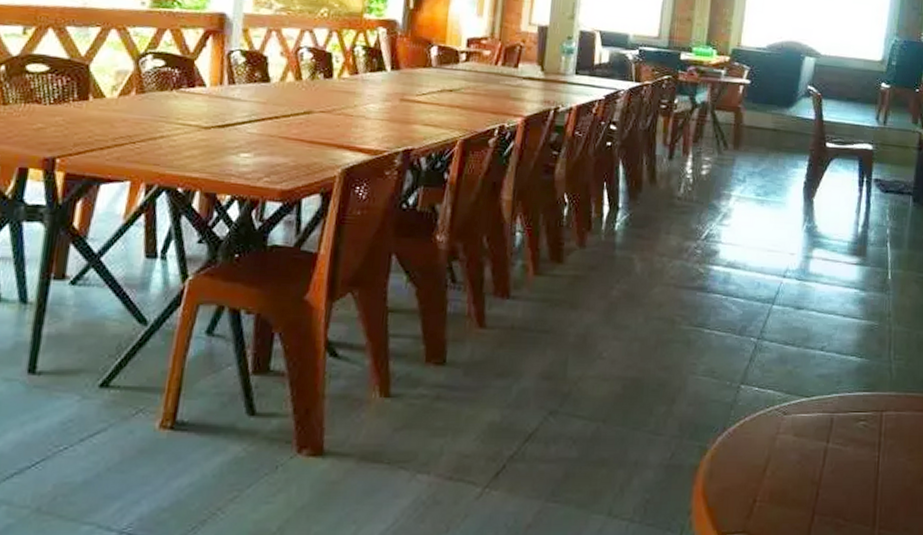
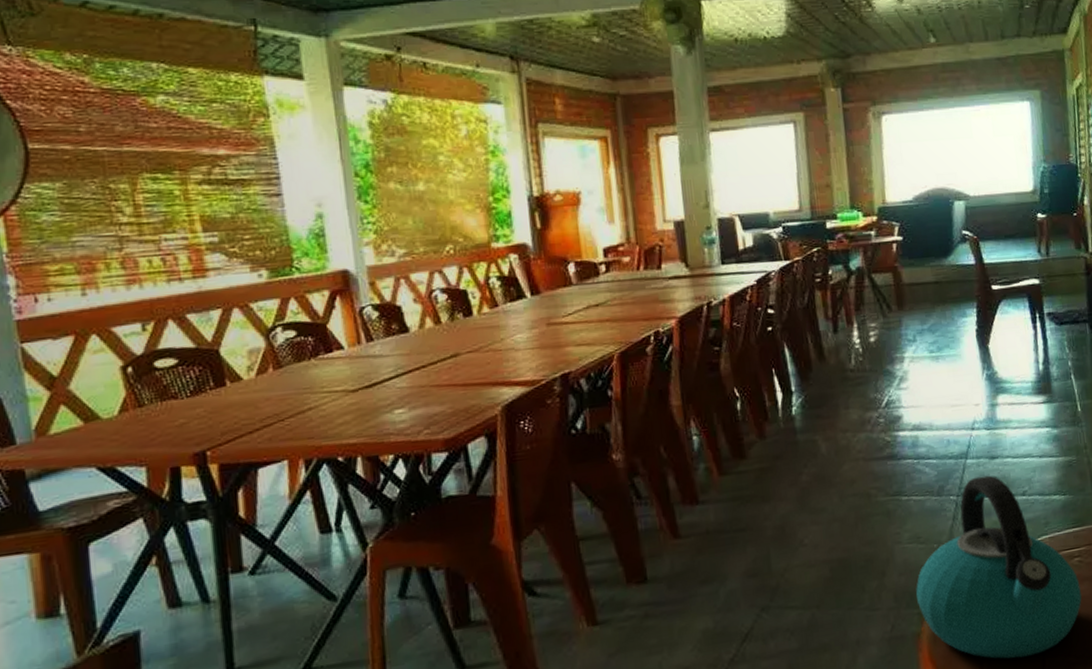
kettle: none [700,324,861,510] -> present [915,475,1082,659]

